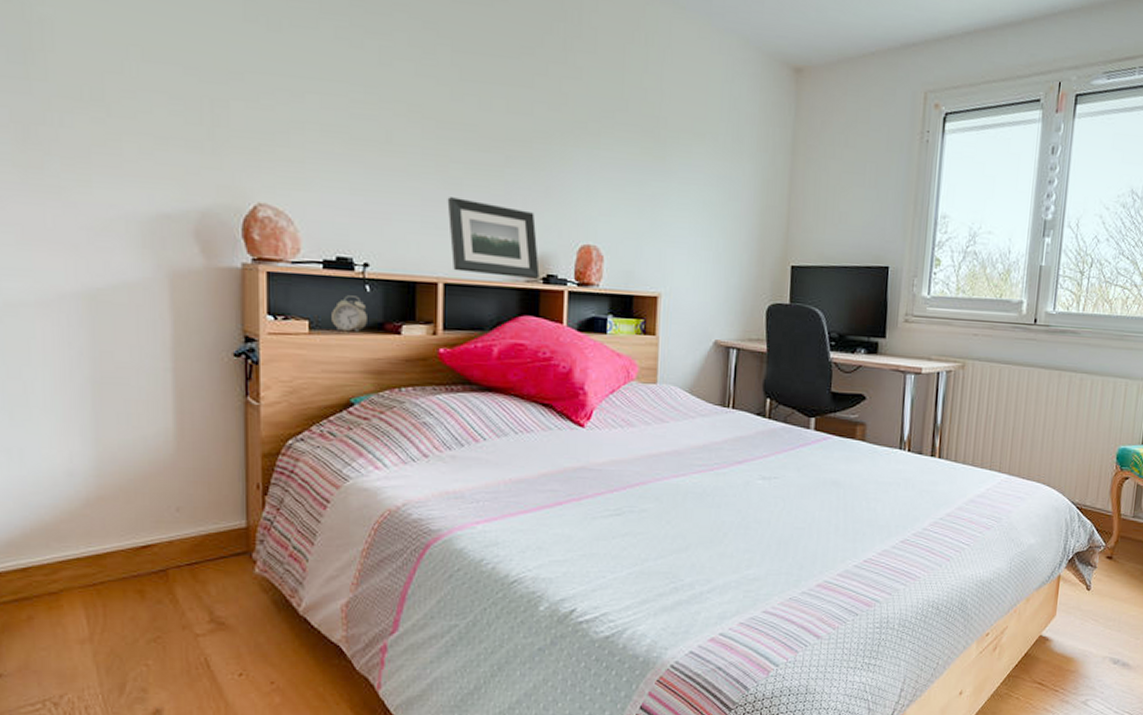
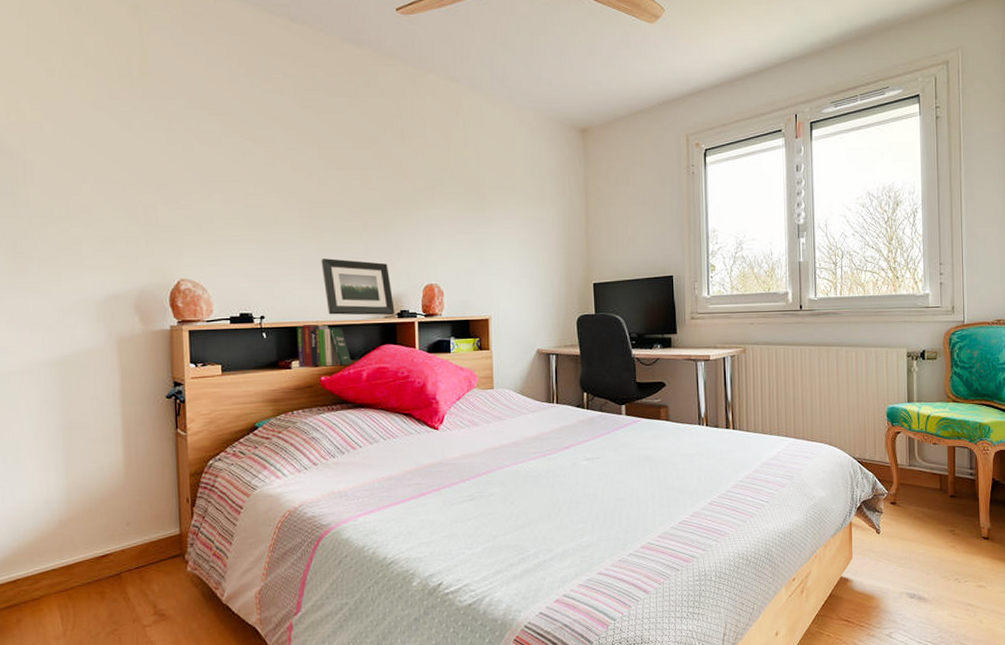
alarm clock: present [332,295,367,333] -> none [238,342,265,371]
books: none [411,280,481,338] -> present [297,324,353,368]

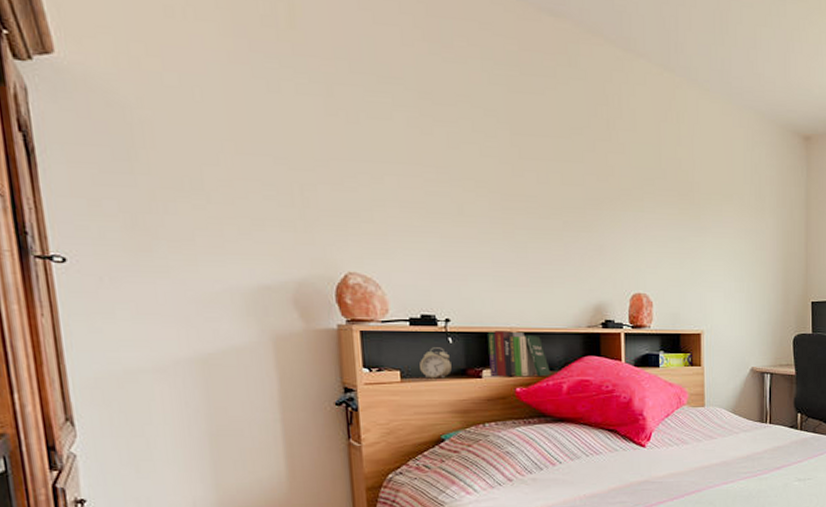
alarm clock: none [238,342,265,371] -> present [420,347,452,379]
picture frame: present [321,258,395,316] -> none [515,259,599,324]

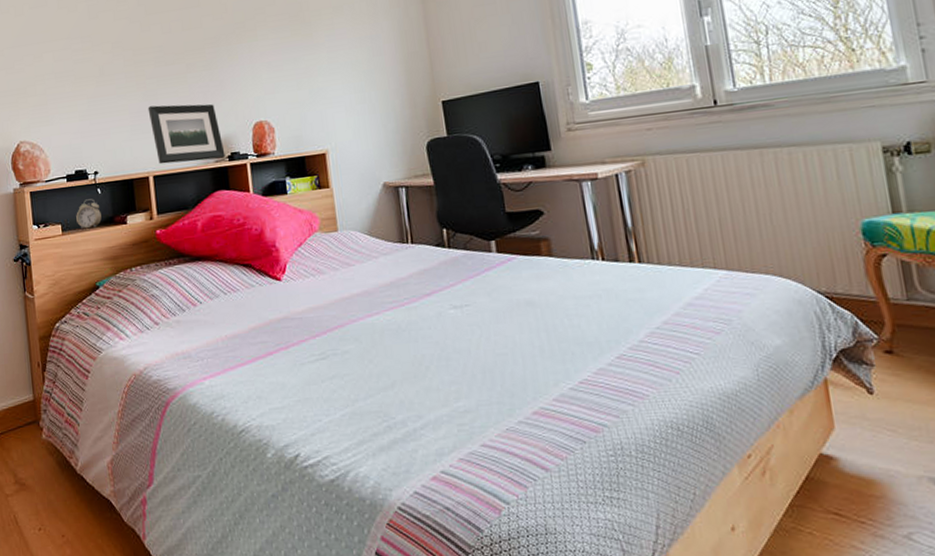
books: present [488,331,552,377] -> none [129,175,186,222]
picture frame: none [515,259,599,324] -> present [147,104,226,165]

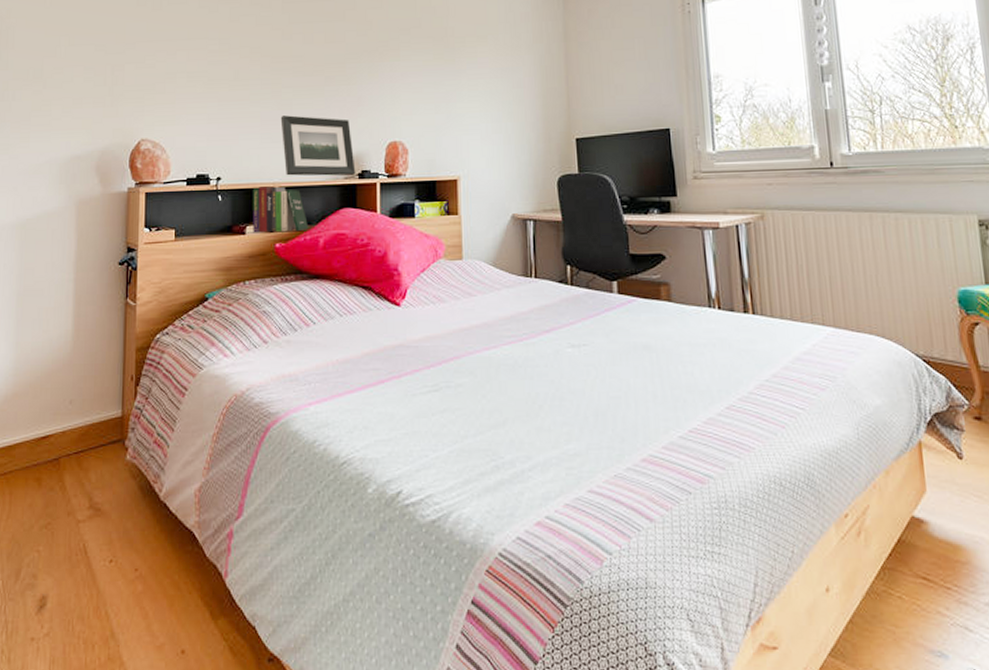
alarm clock: present [76,199,102,229] -> none [192,205,219,236]
books: none [129,175,186,222] -> present [253,186,309,233]

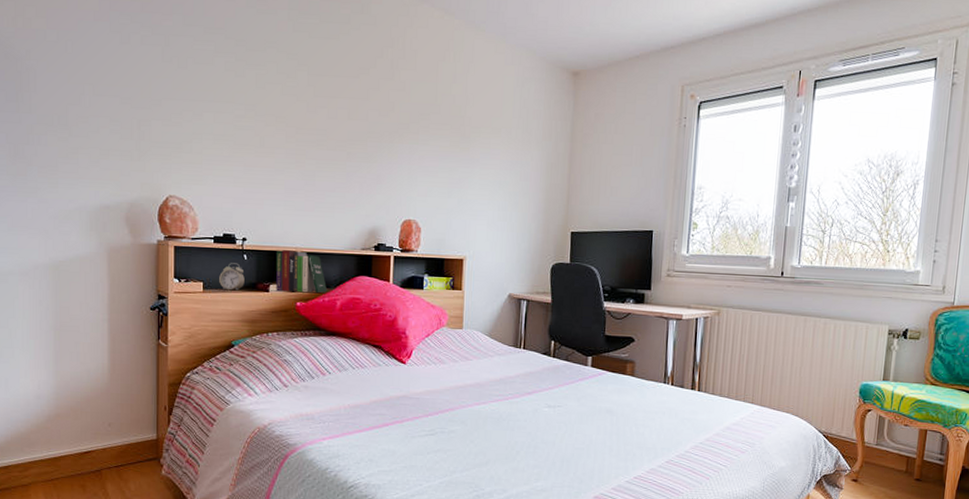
alarm clock: none [192,205,219,236] -> present [219,263,245,291]
picture frame: present [280,115,356,176] -> none [303,186,372,247]

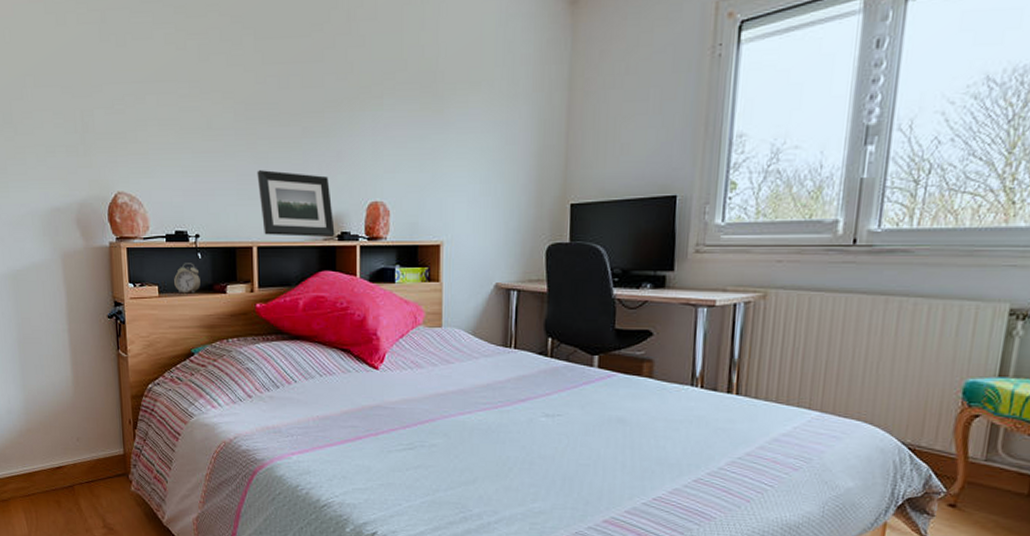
books: present [276,250,328,294] -> none [232,246,289,293]
picture frame: none [303,186,372,247] -> present [257,170,335,237]

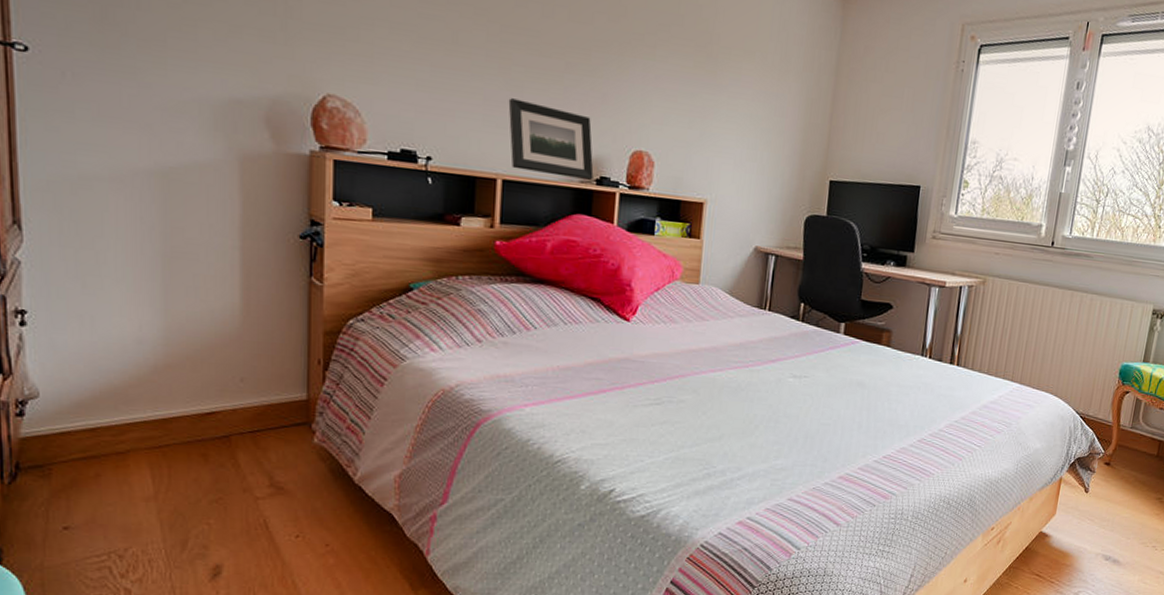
alarm clock: present [174,263,201,294] -> none [394,186,428,222]

